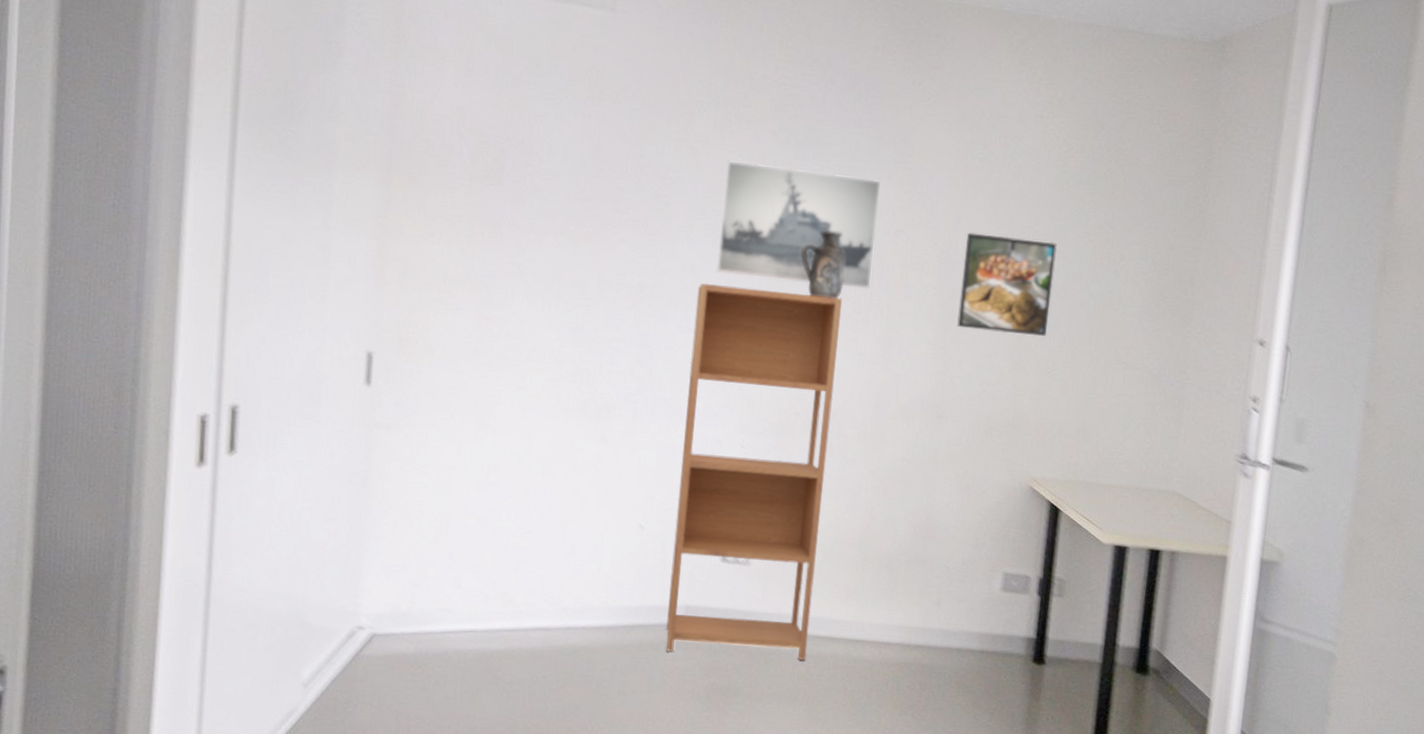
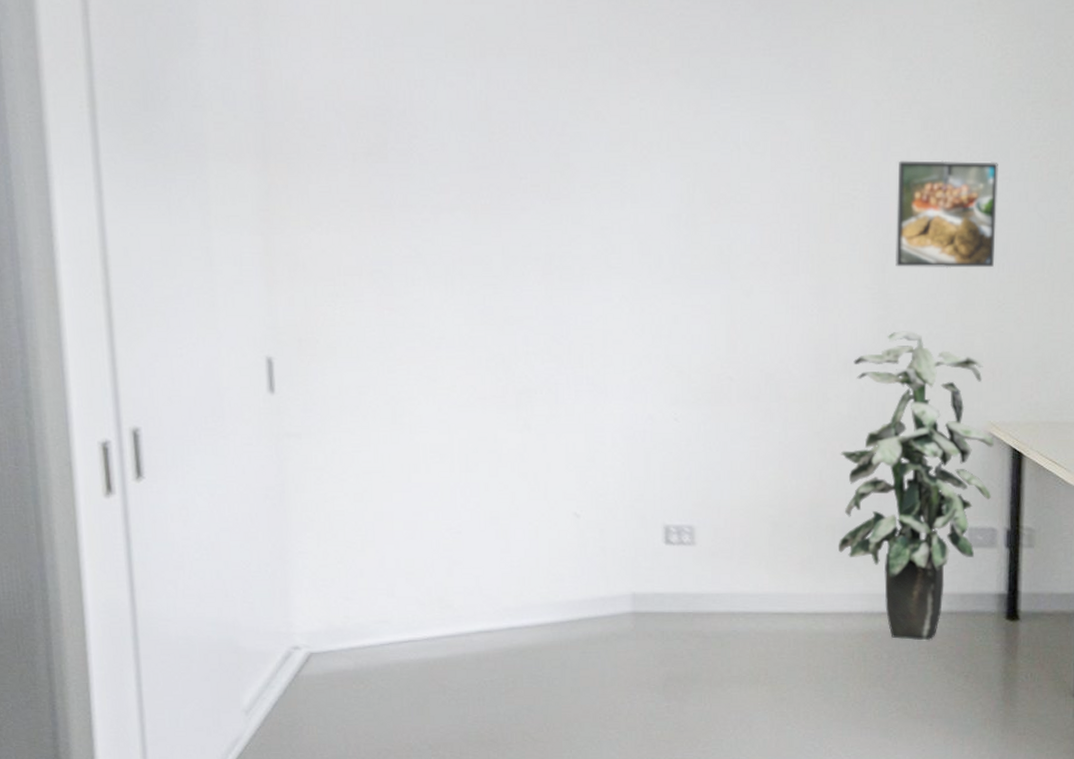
bookcase: present [665,283,843,660] -> none [610,246,769,643]
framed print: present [715,160,881,289] -> none [626,108,799,236]
decorative vase: present [800,231,845,299] -> none [718,175,768,249]
indoor plant: none [882,385,1034,676] -> present [837,331,994,641]

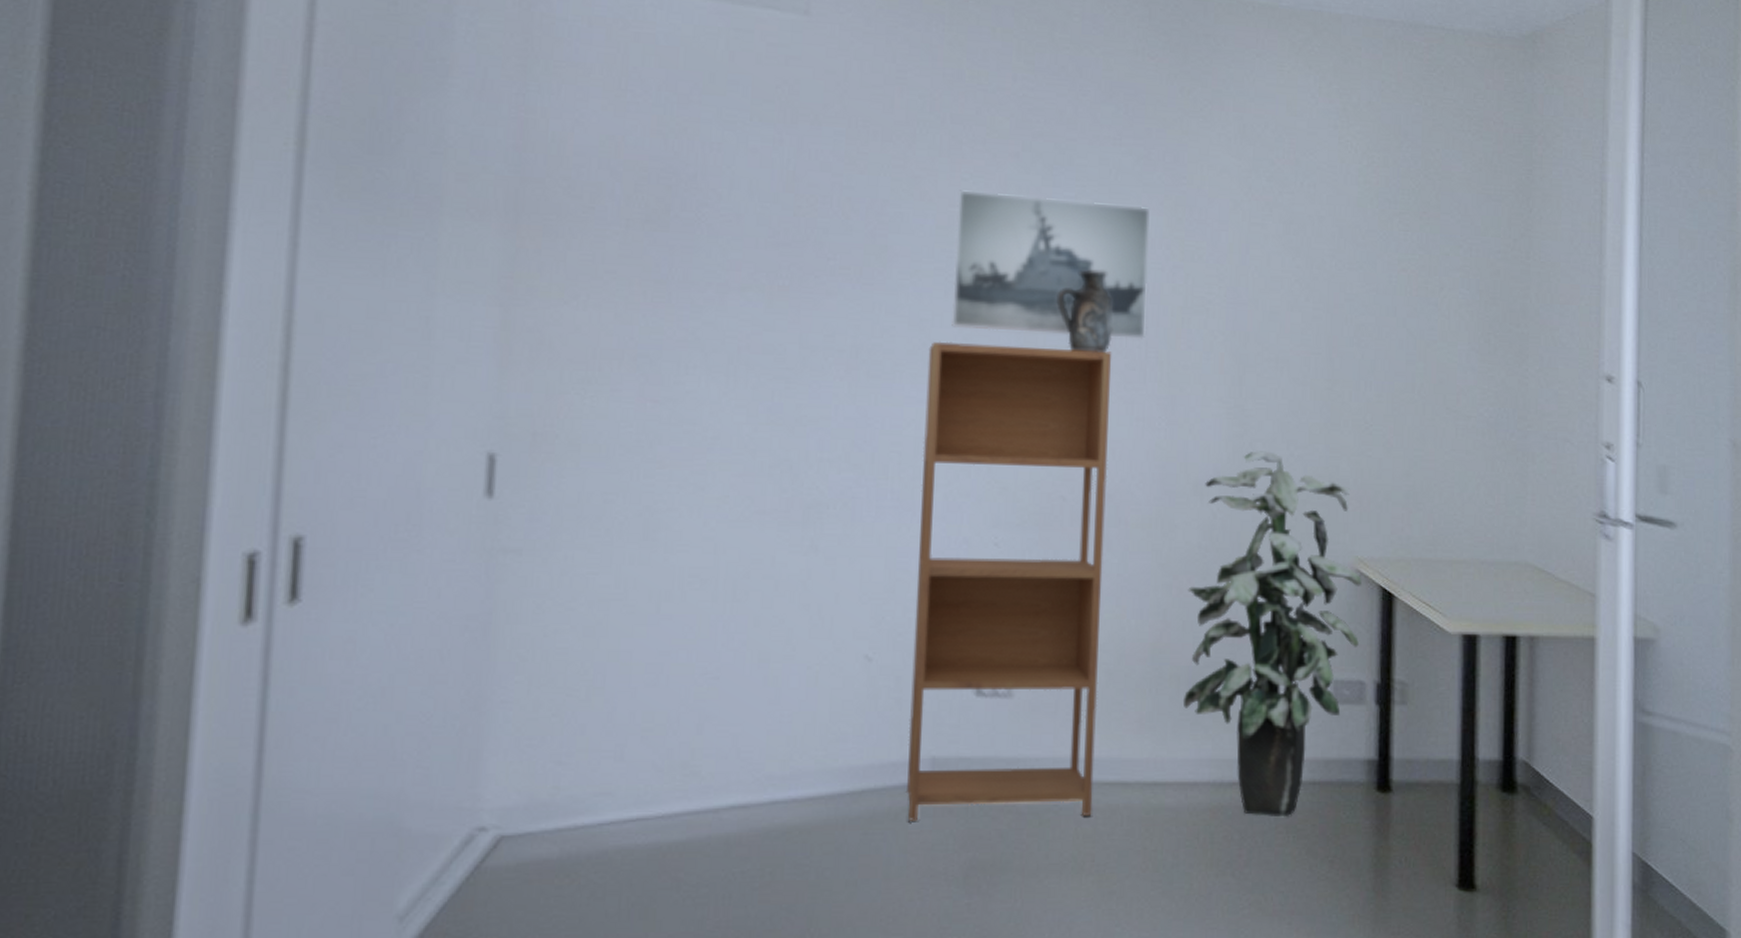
bookcase: none [610,246,769,643] -> present [905,341,1112,821]
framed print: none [626,108,799,236] -> present [950,190,1150,339]
decorative vase: none [718,175,768,249] -> present [1056,270,1112,353]
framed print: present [895,160,998,268] -> none [1254,265,1365,385]

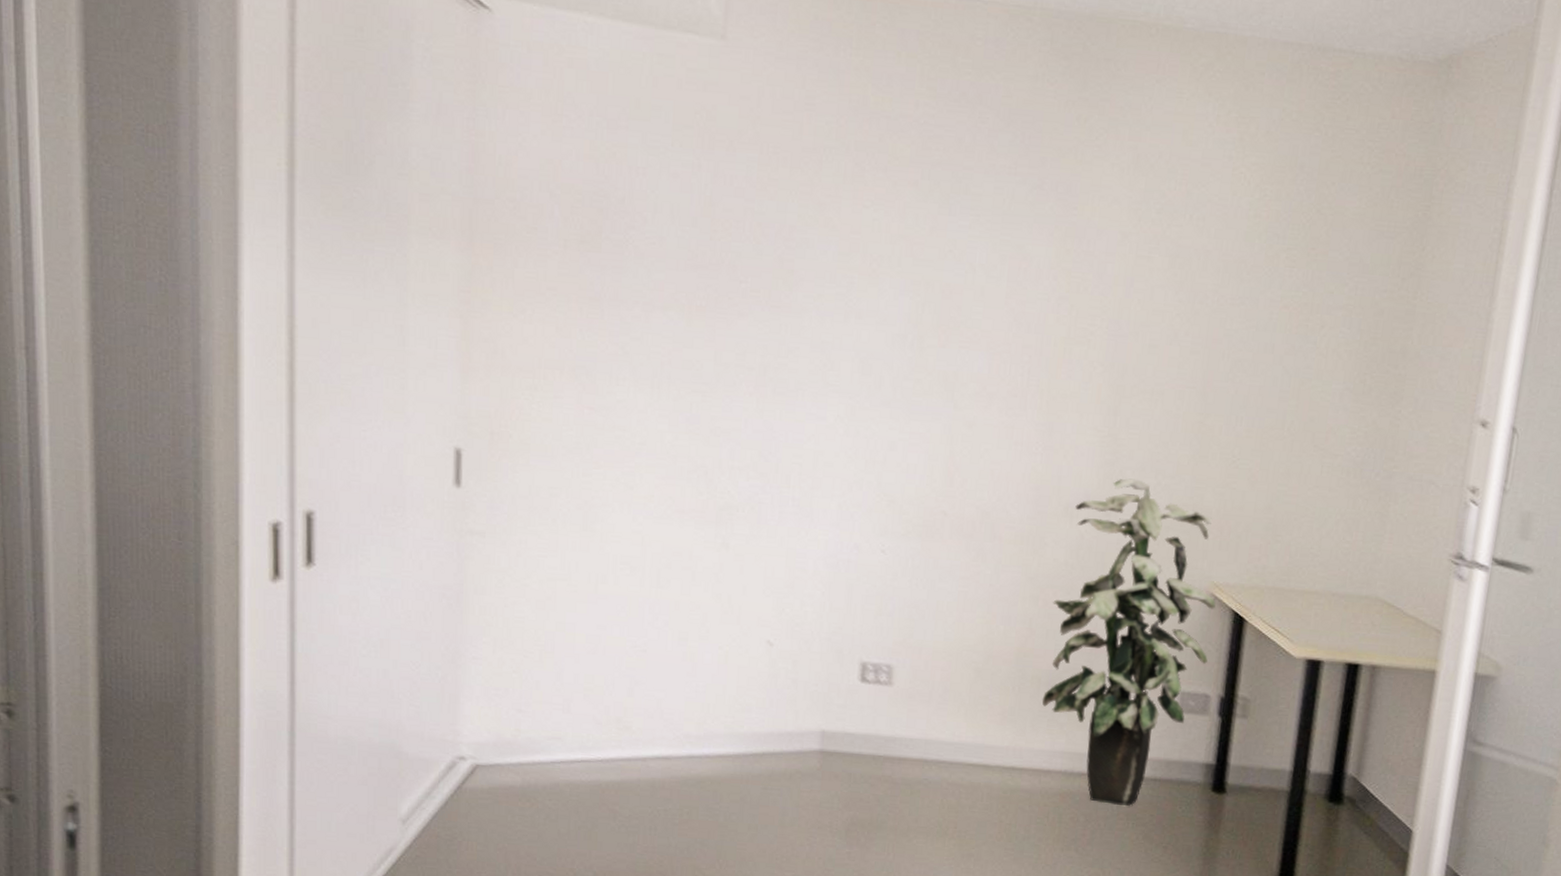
bookcase: present [905,341,1112,821] -> none [799,362,996,790]
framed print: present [950,190,1150,339] -> none [849,217,1040,367]
decorative vase: present [1056,270,1112,353] -> none [947,299,998,379]

